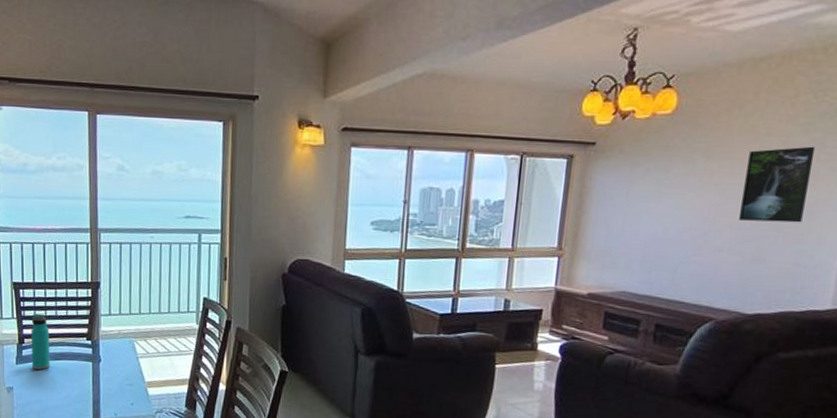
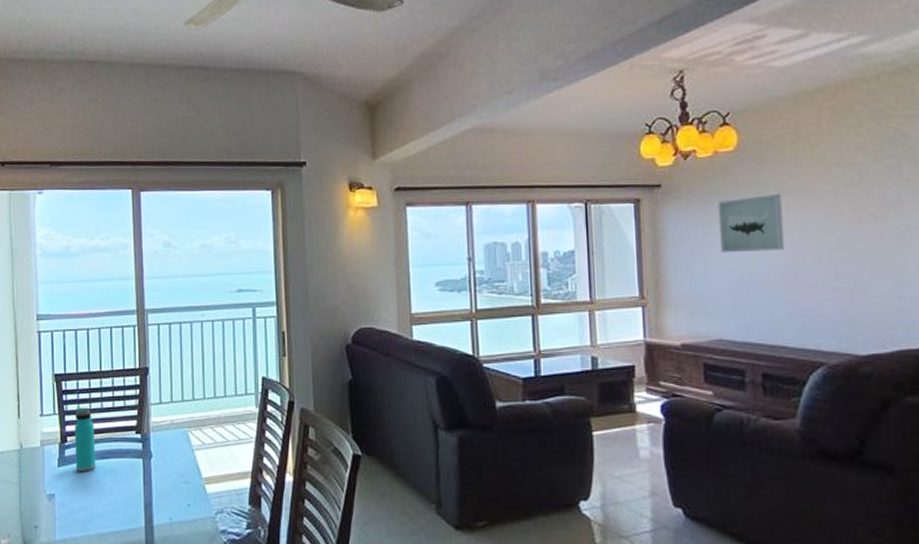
wall art: none [639,158,707,214] -> present [717,193,785,253]
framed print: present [739,146,816,223] -> none [824,173,896,254]

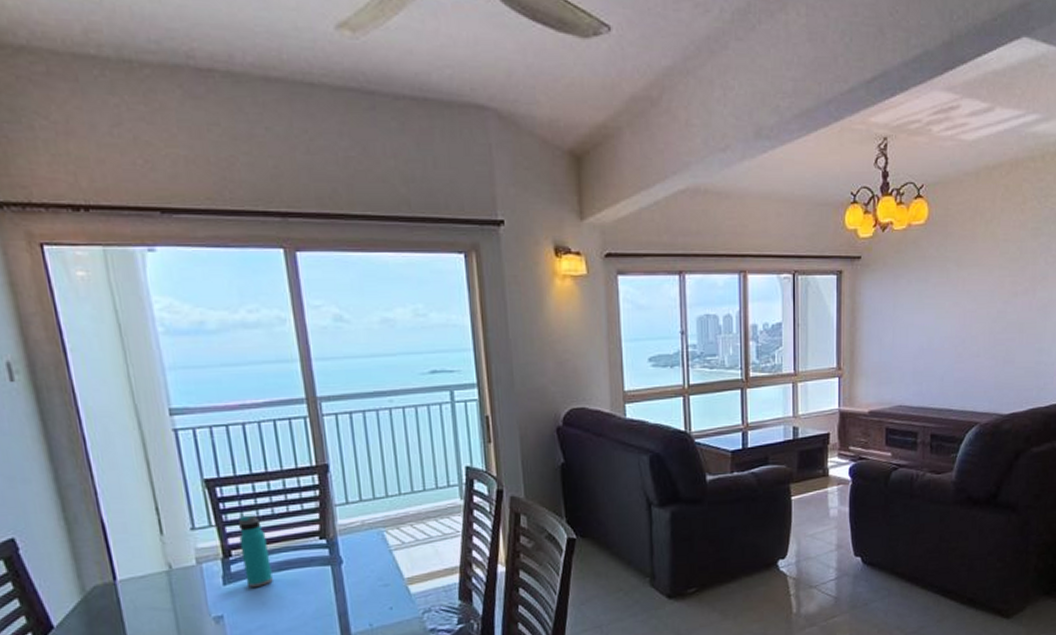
wall art: present [717,193,785,253] -> none [906,267,959,325]

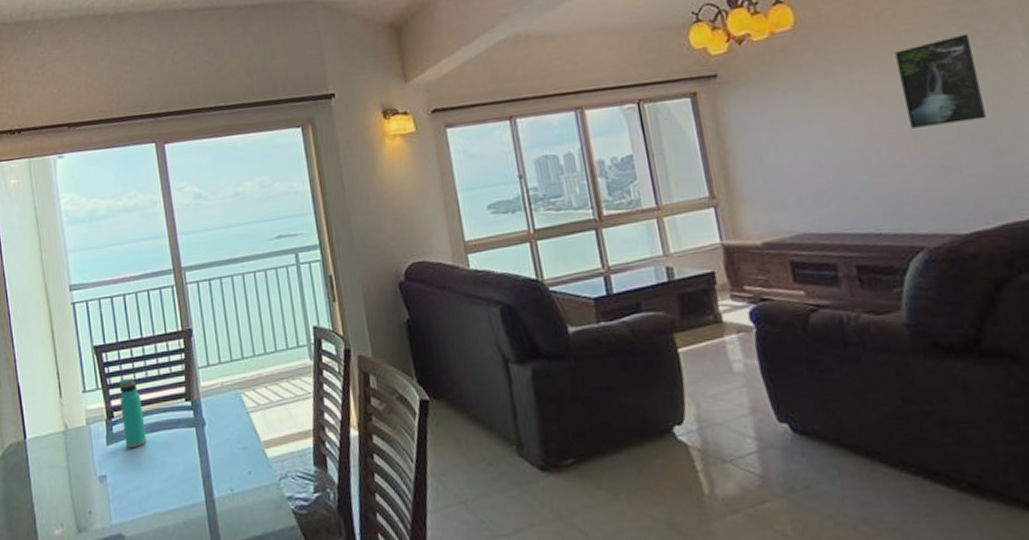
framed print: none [990,250,1044,325] -> present [895,33,986,128]

